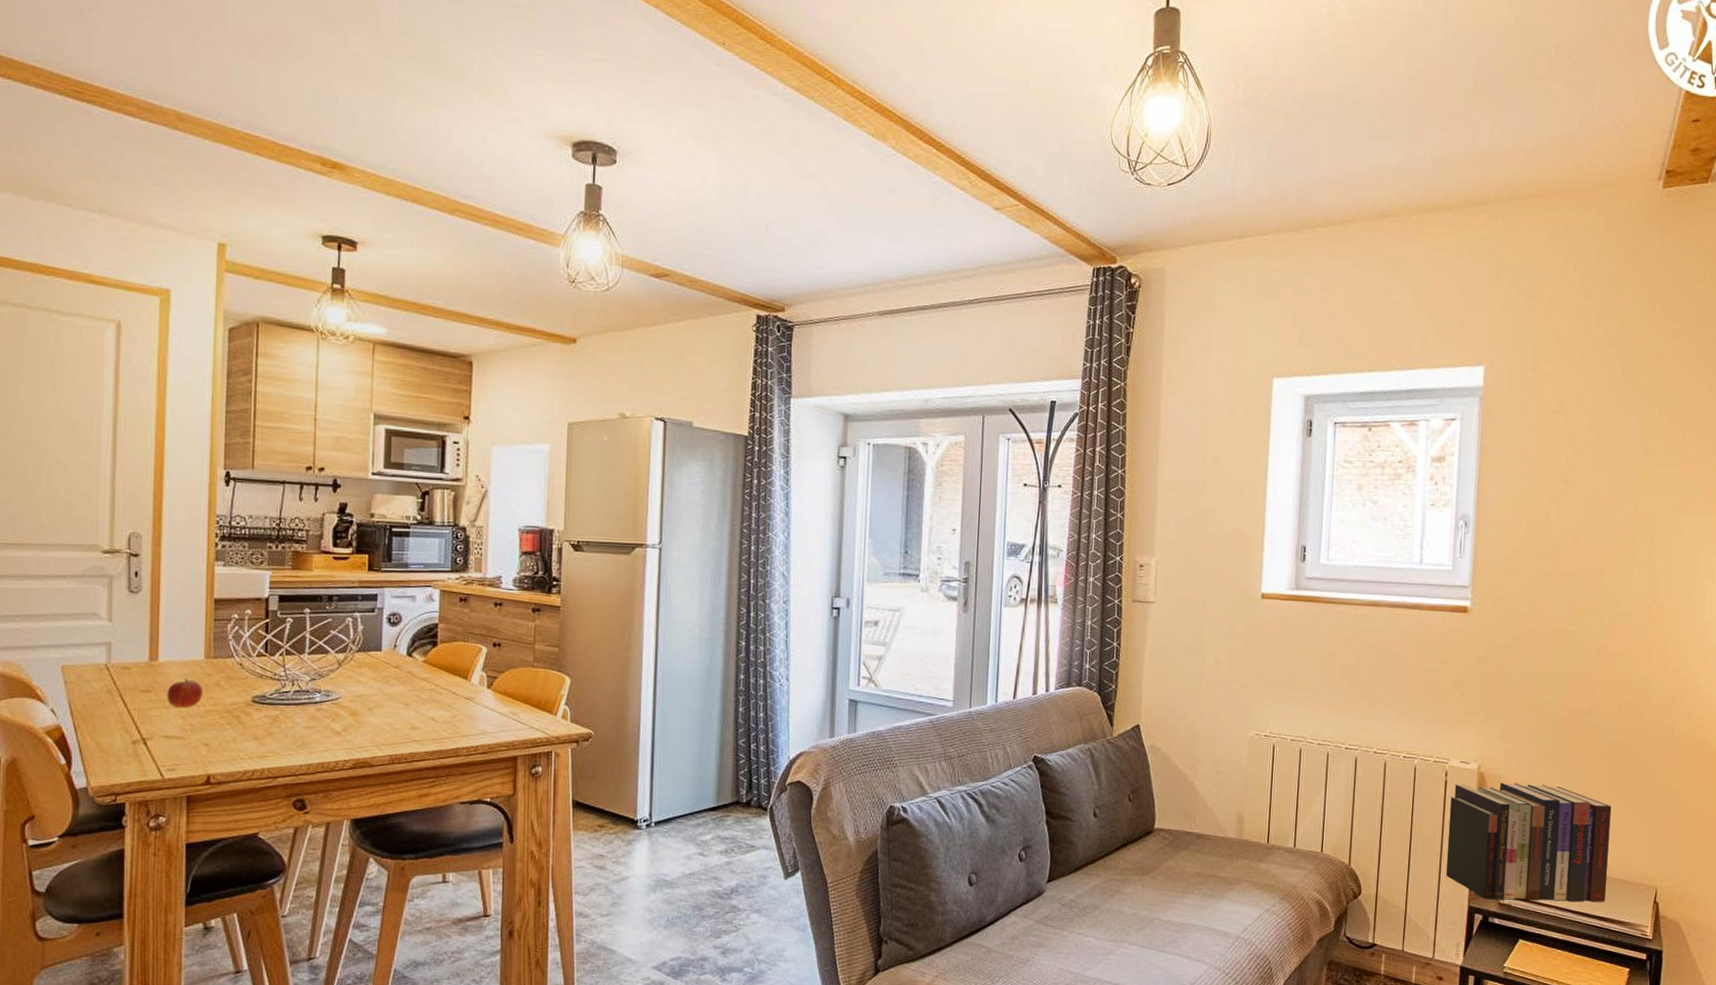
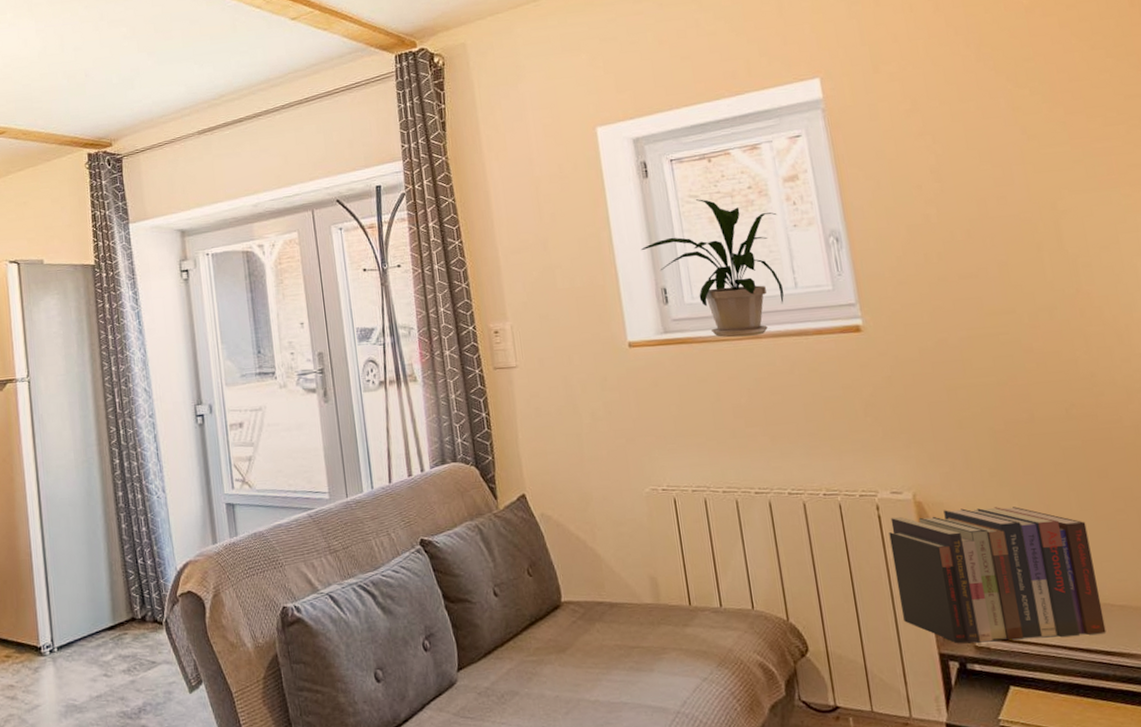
house plant: none [1290,465,1419,603] -> present [640,199,784,338]

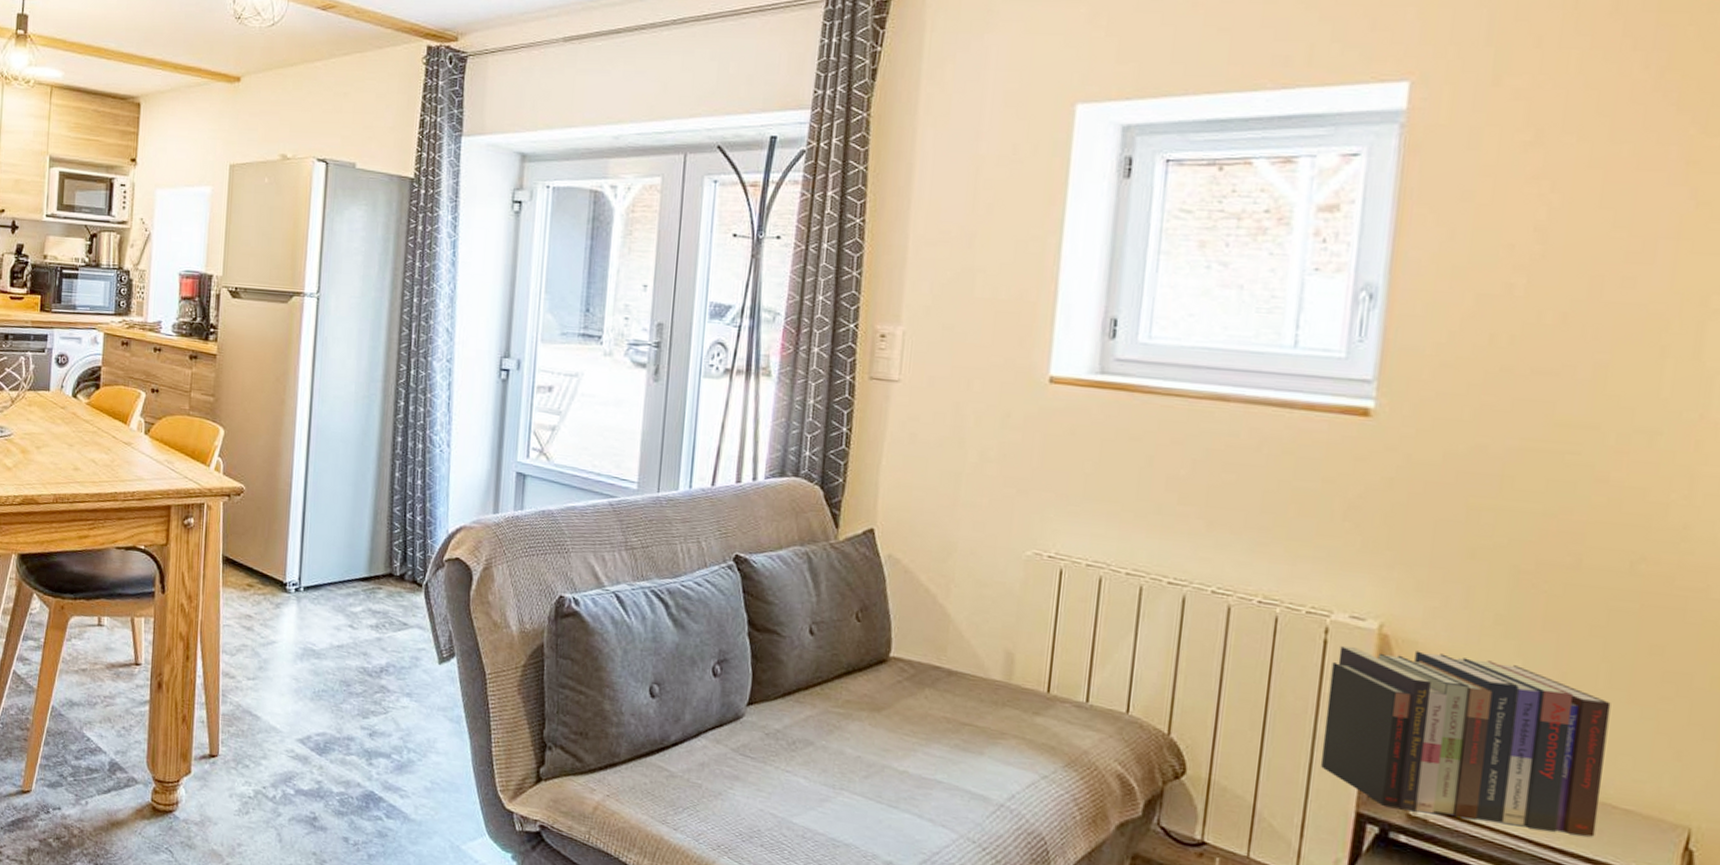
house plant: present [640,199,784,338] -> none [1096,215,1296,397]

